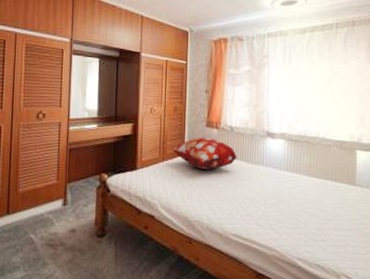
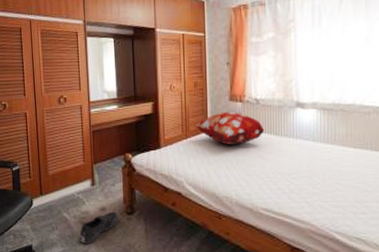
shoe: none [43,233,89,268] -> present [78,211,119,244]

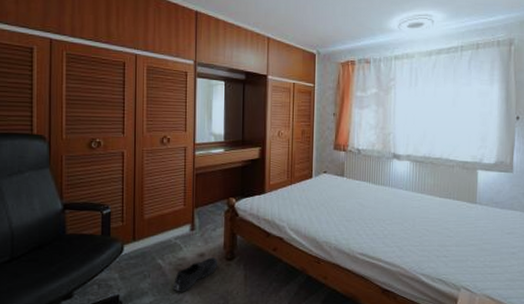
decorative pillow: present [195,111,265,145] -> none [300,160,364,192]

